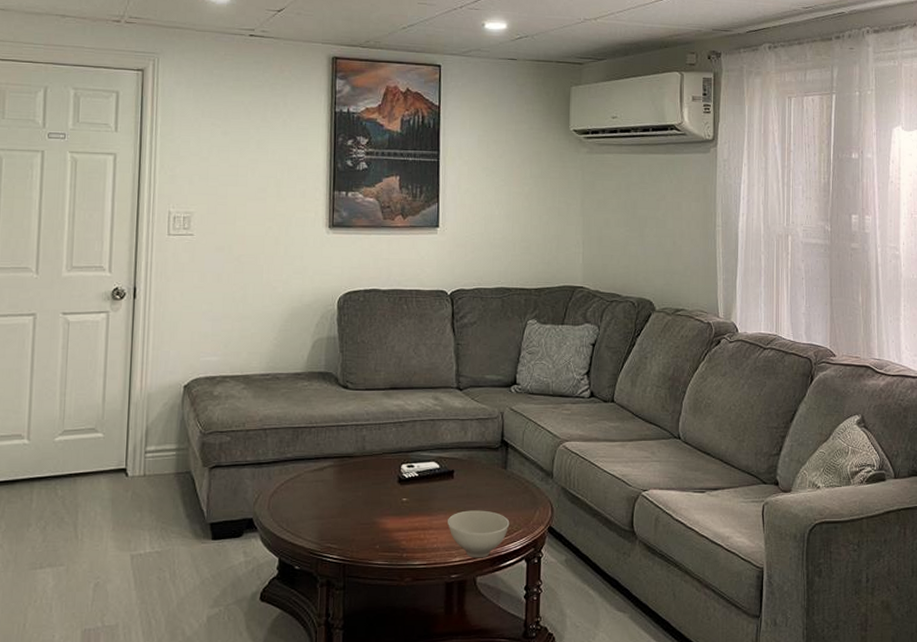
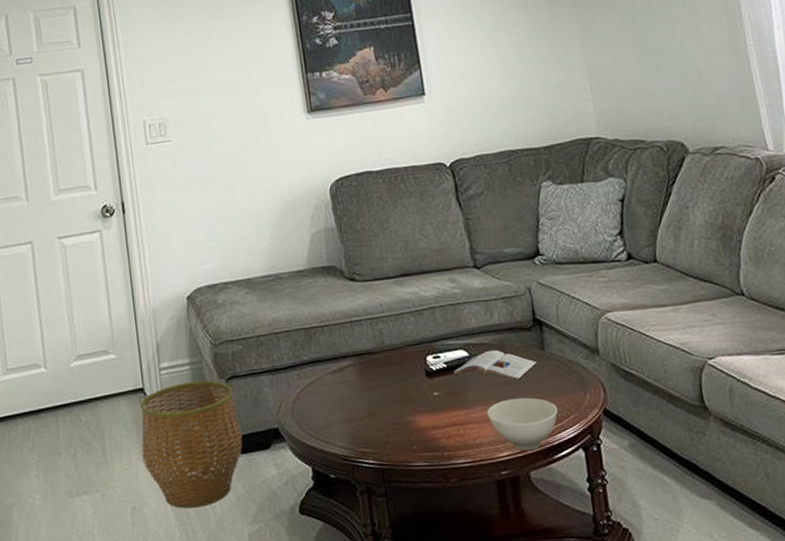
basket: none [114,467,217,588] -> present [138,380,243,509]
magazine: none [423,464,498,494] -> present [453,349,537,381]

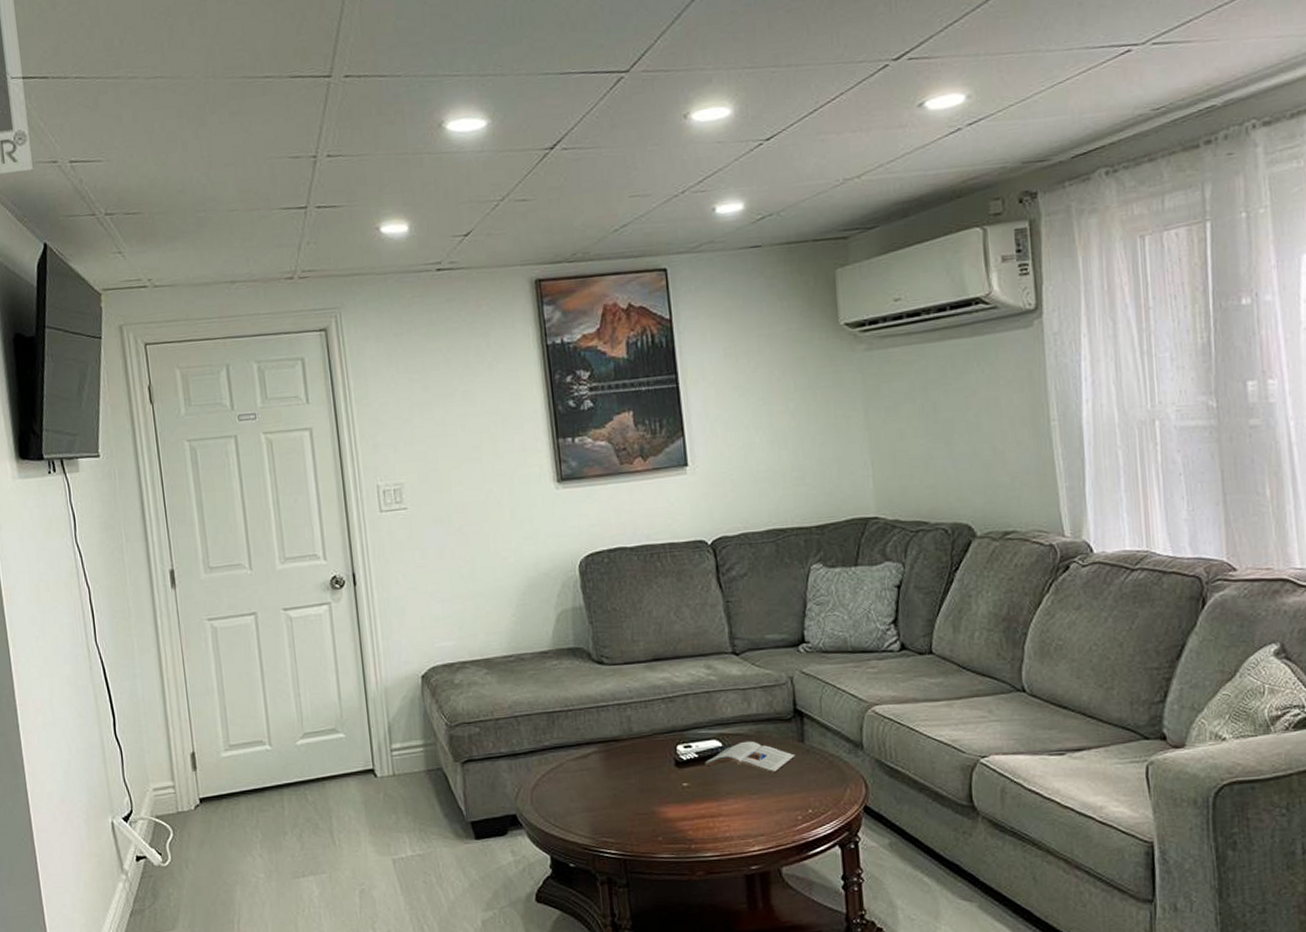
basket: present [138,380,243,509] -> none [368,763,478,893]
bowl: present [486,397,558,452] -> none [738,791,815,847]

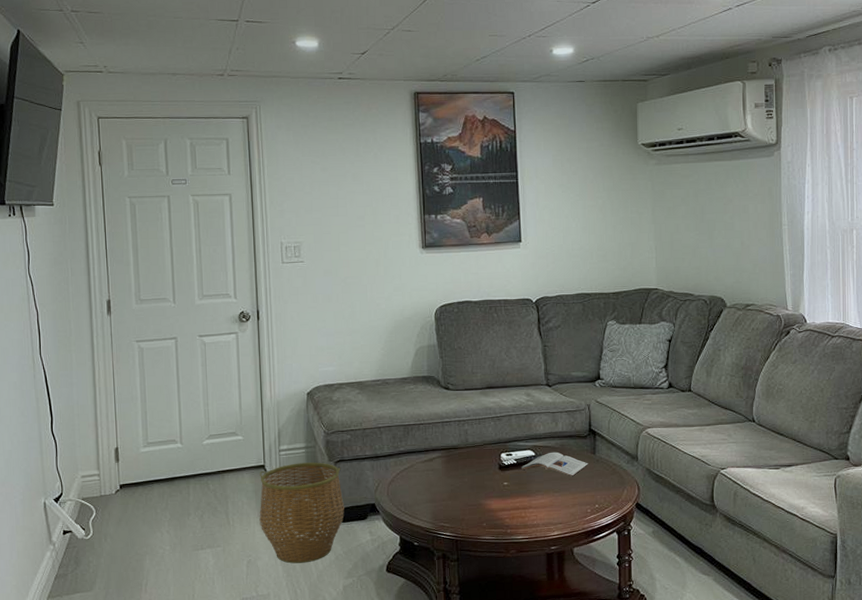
basket: none [368,763,478,893] -> present [259,462,344,564]

